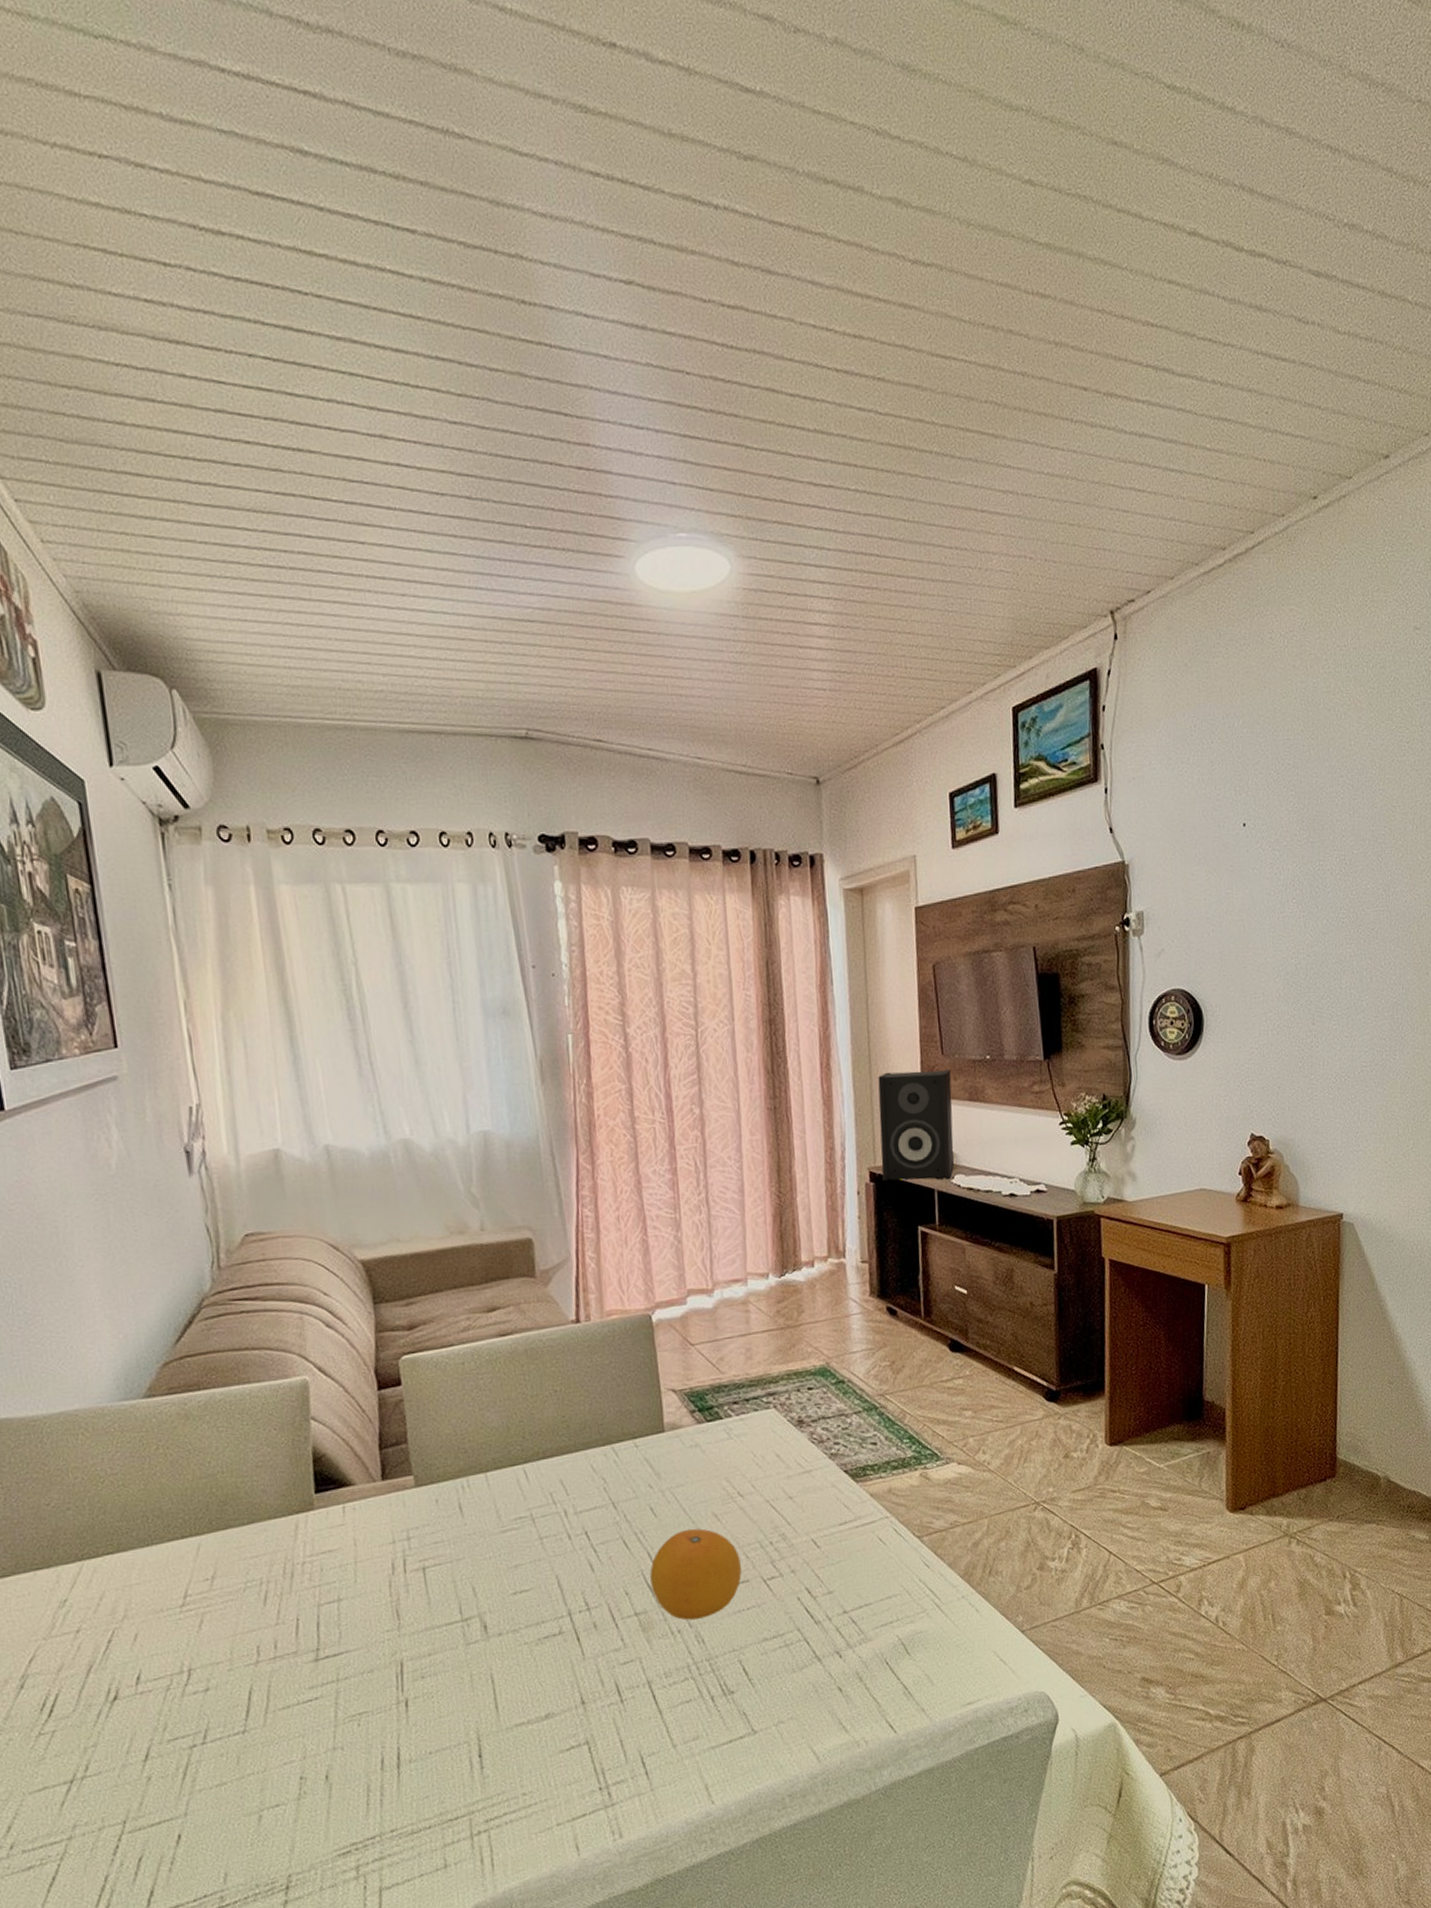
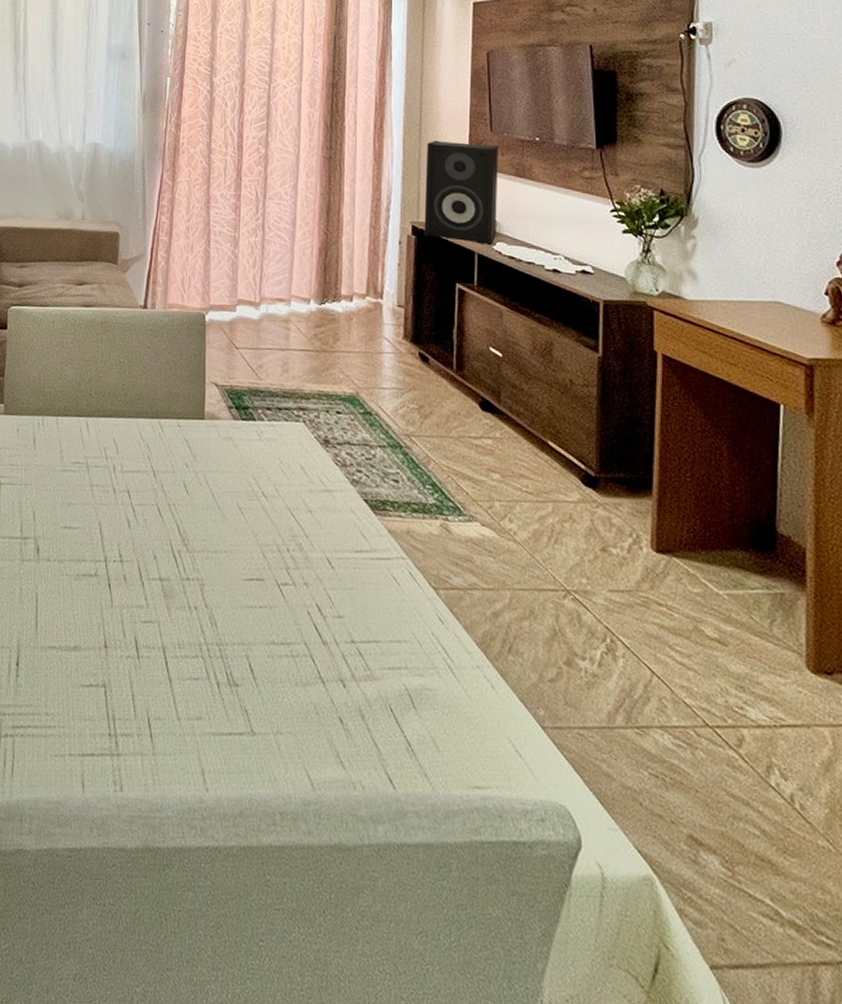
fruit: present [650,1528,742,1620] -> none [176,513,258,603]

